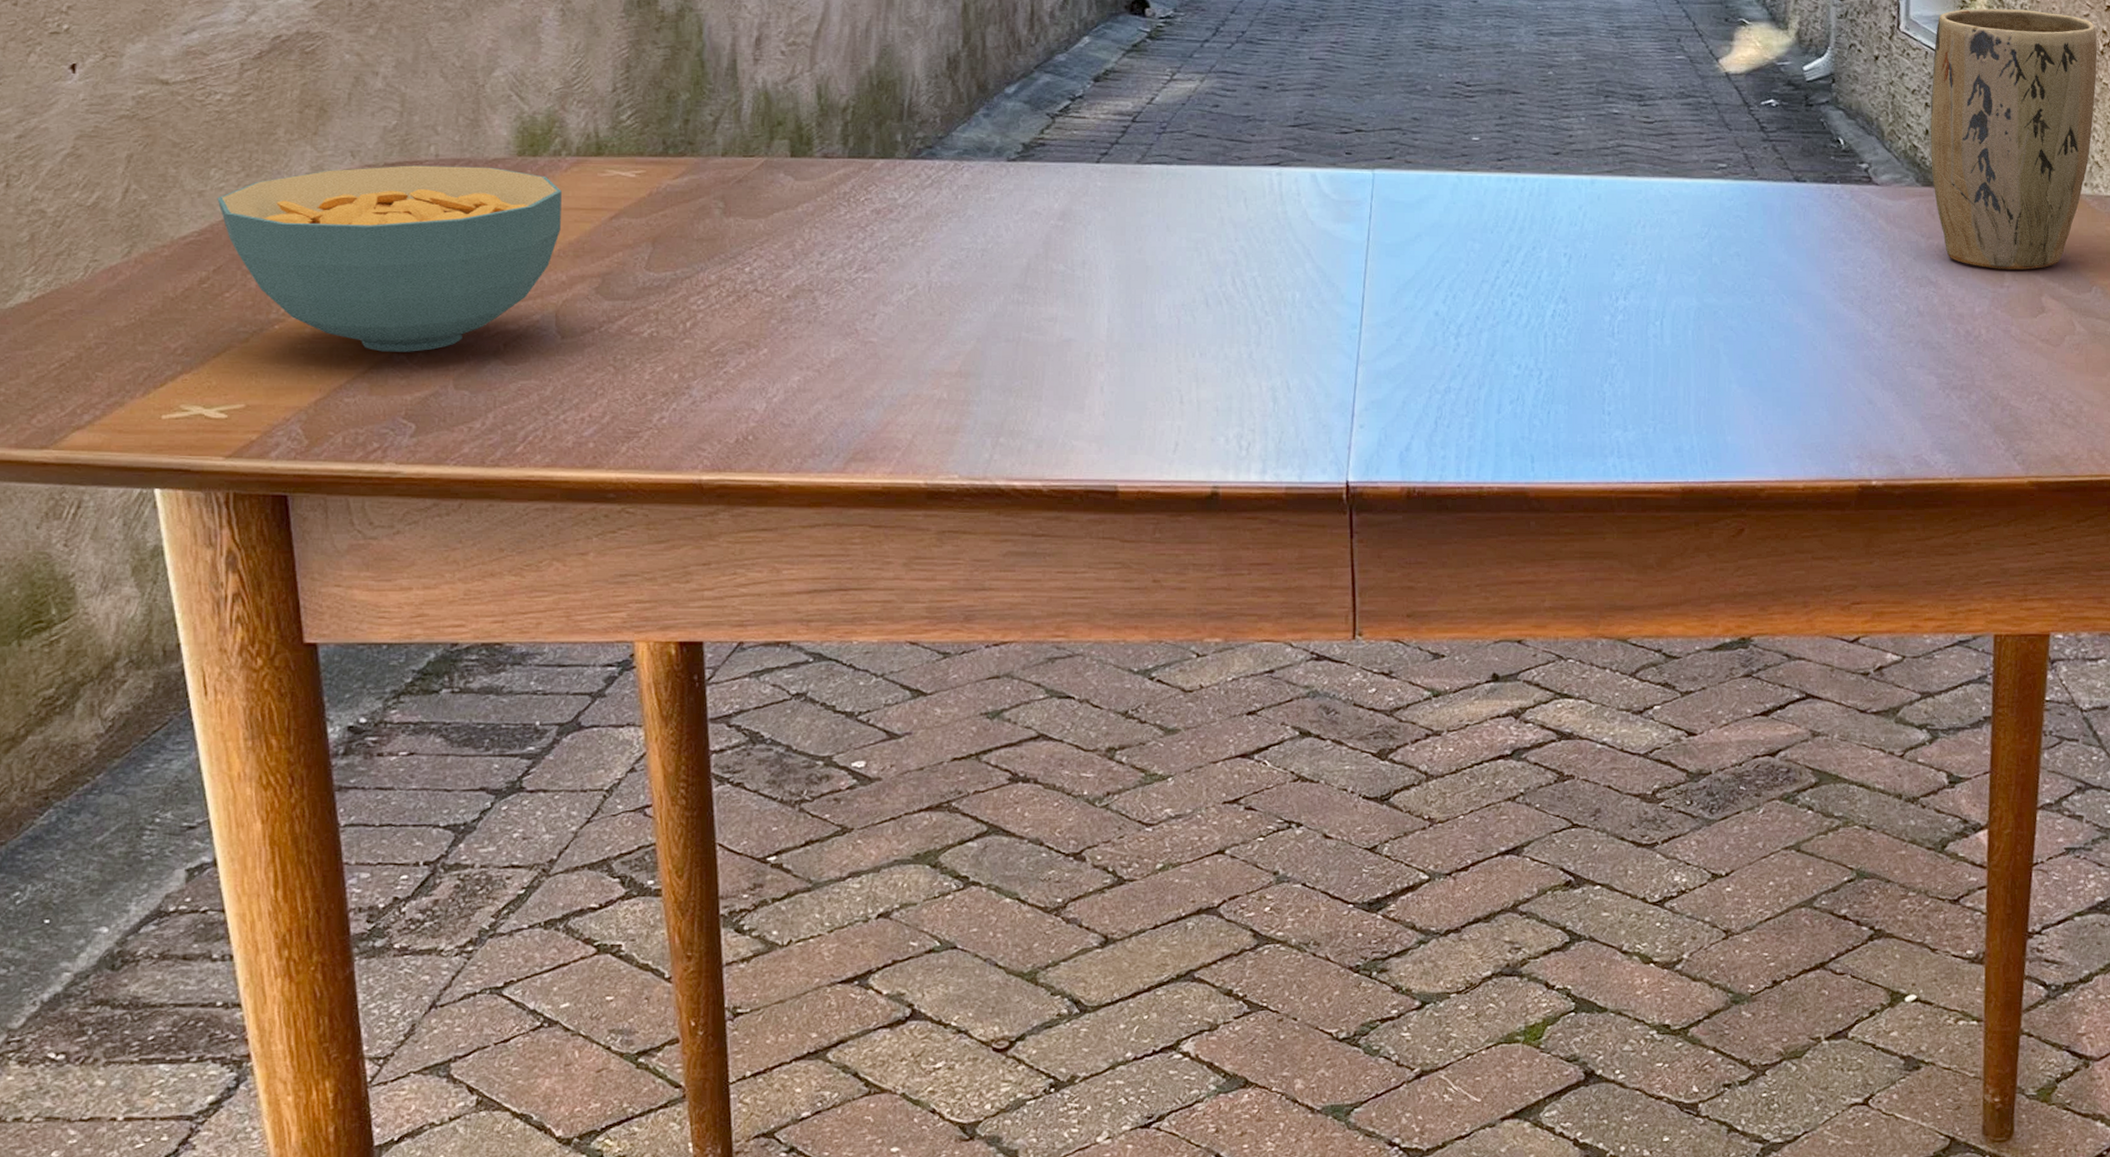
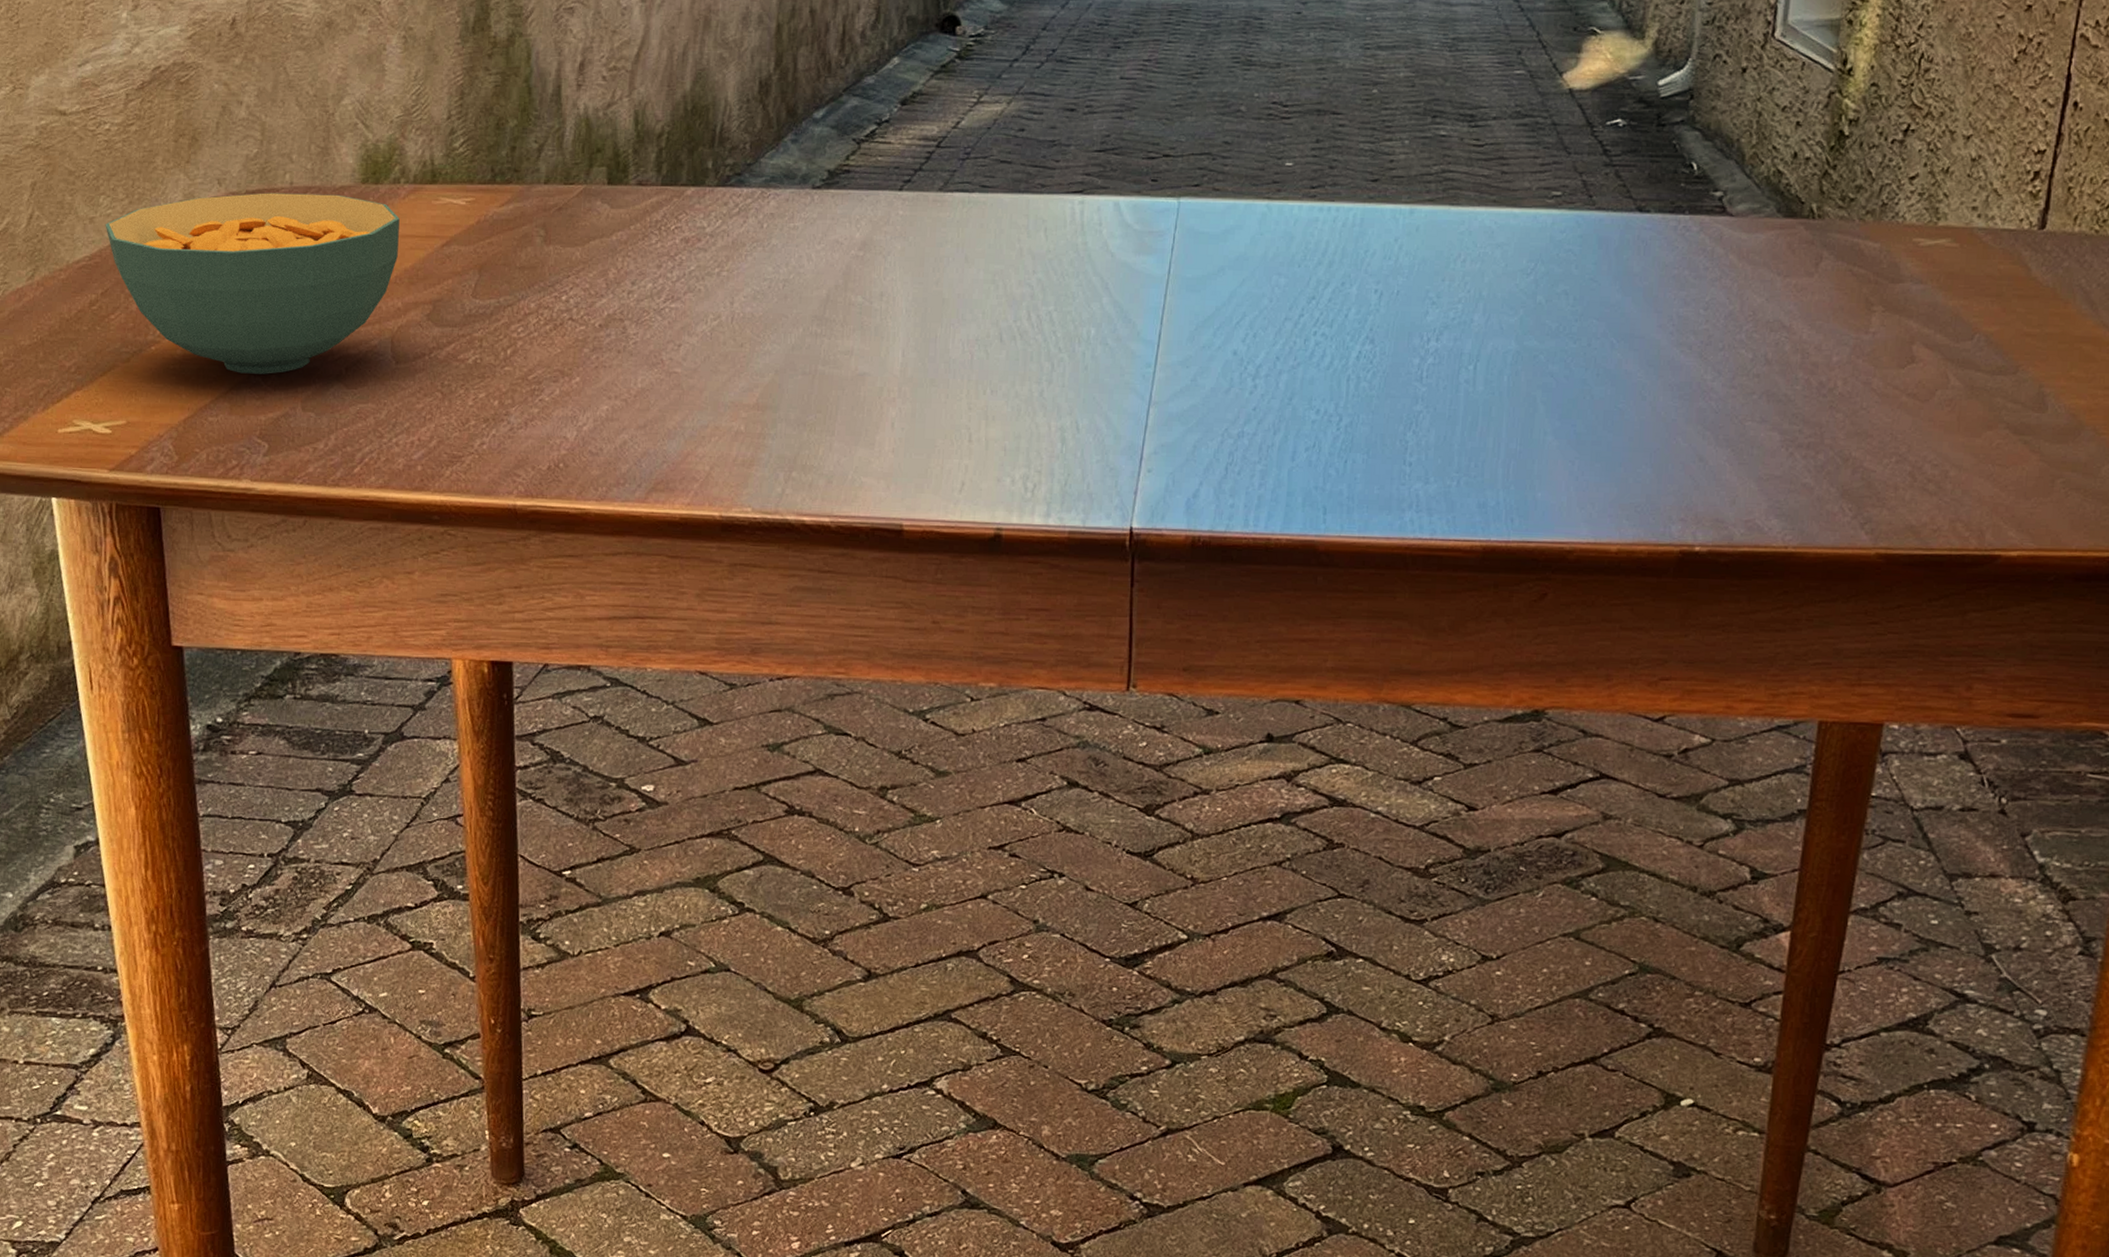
plant pot: present [1930,8,2098,270] -> none [1796,10,2012,314]

